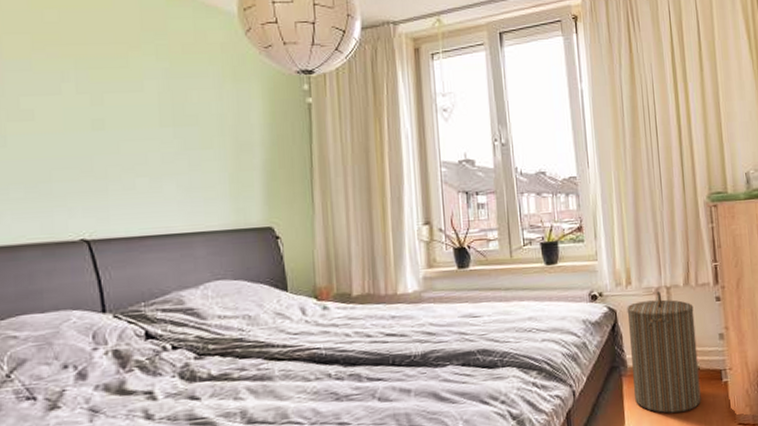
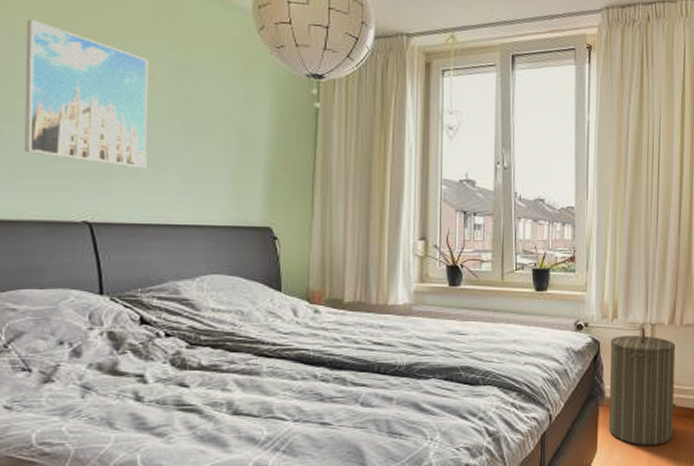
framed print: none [13,44,142,181] -> present [25,20,149,169]

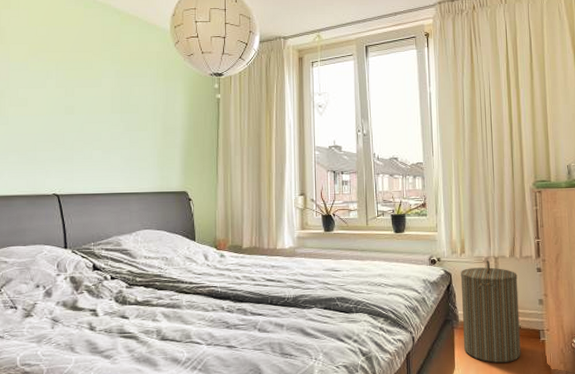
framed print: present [25,20,149,169] -> none [14,51,98,153]

